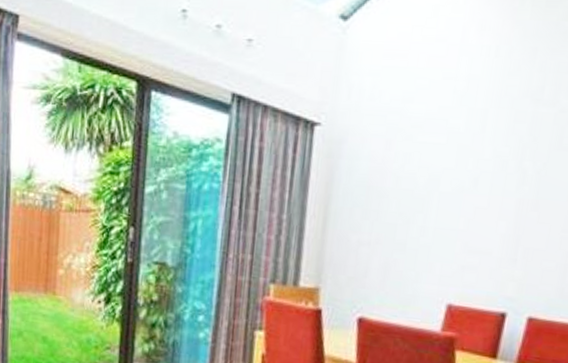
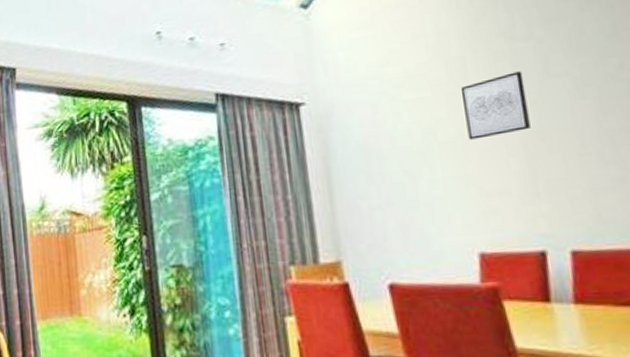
wall art: none [468,136,537,197] -> present [460,71,531,140]

